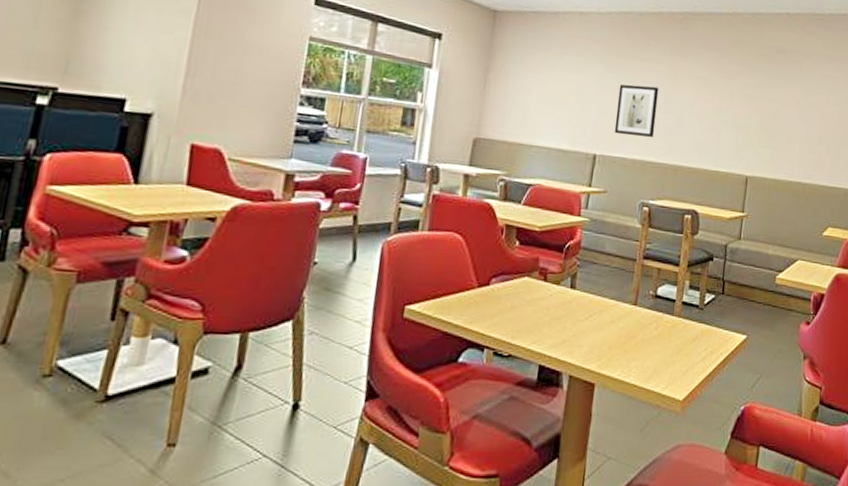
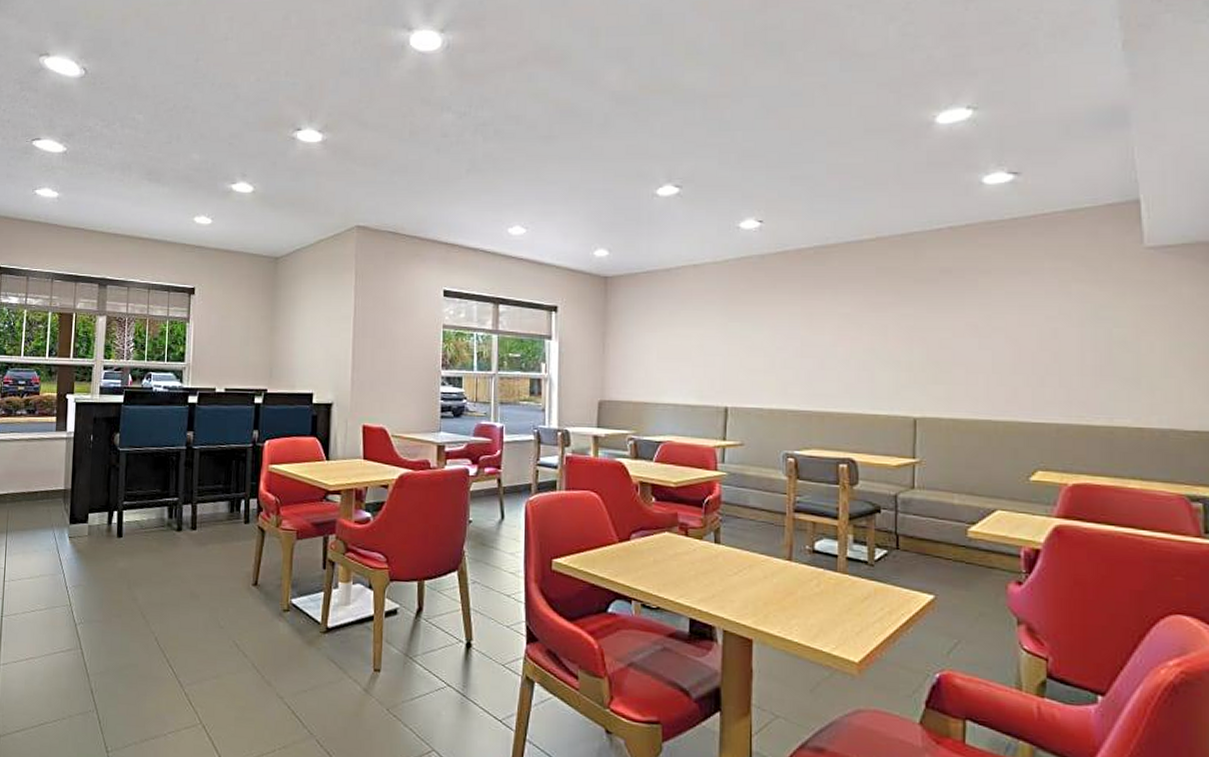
wall art: present [614,84,659,138] -> none [745,330,793,385]

